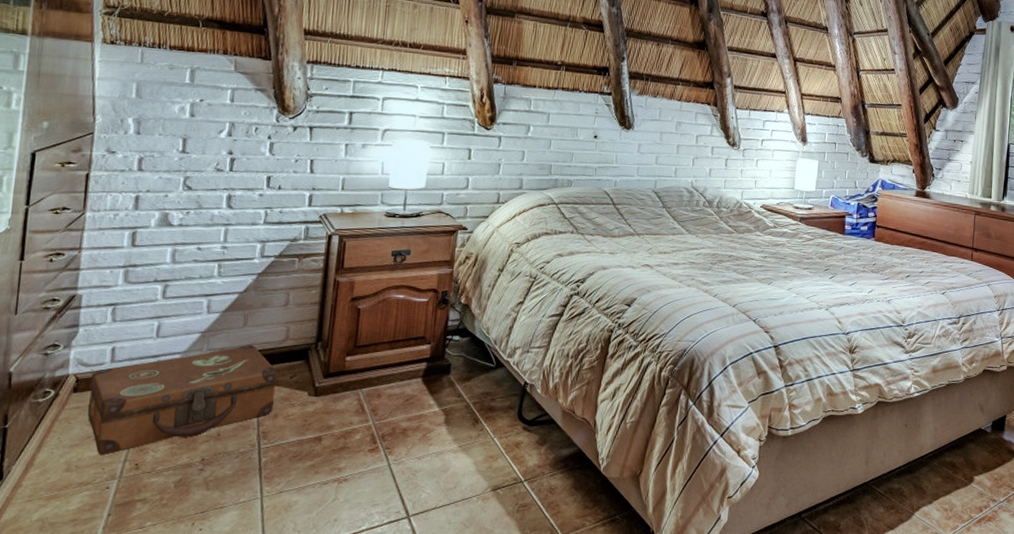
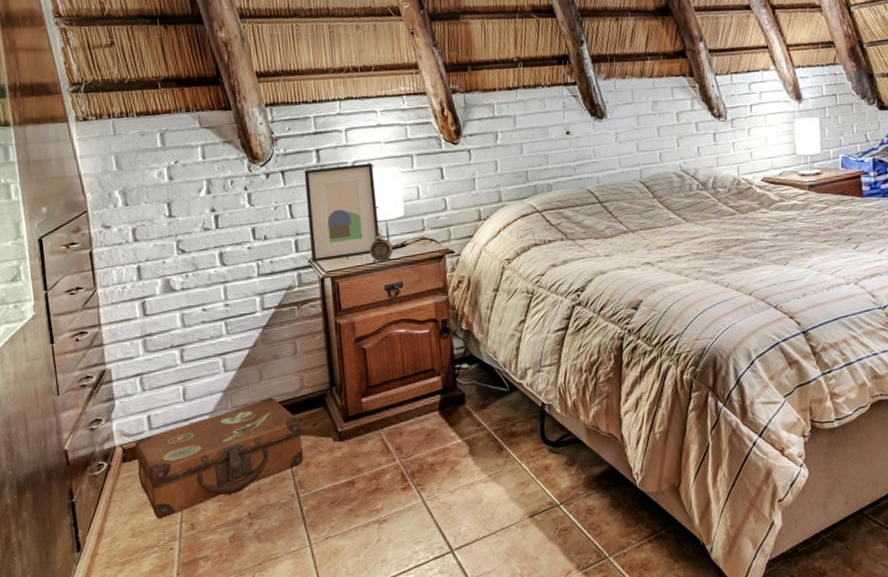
picture frame: none [323,129,405,220] -> present [304,163,379,262]
alarm clock: none [383,197,408,228] -> present [369,229,393,263]

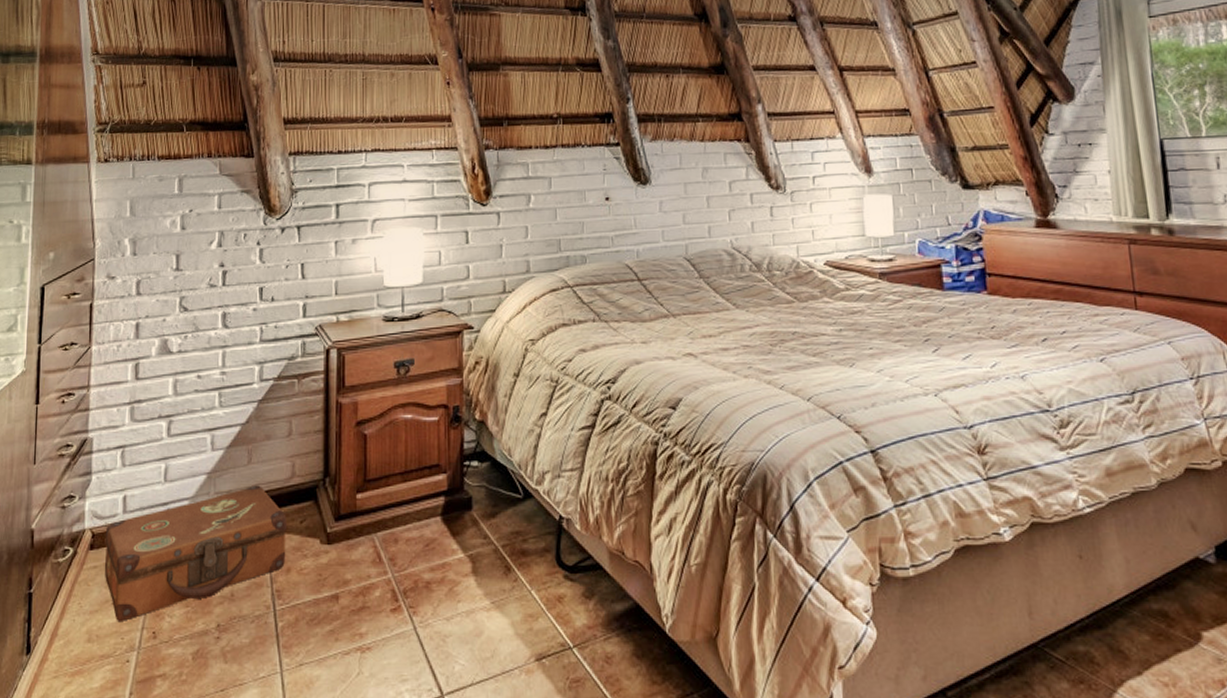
picture frame: present [304,163,379,262] -> none [319,221,396,330]
alarm clock: present [369,229,393,263] -> none [381,297,407,335]

